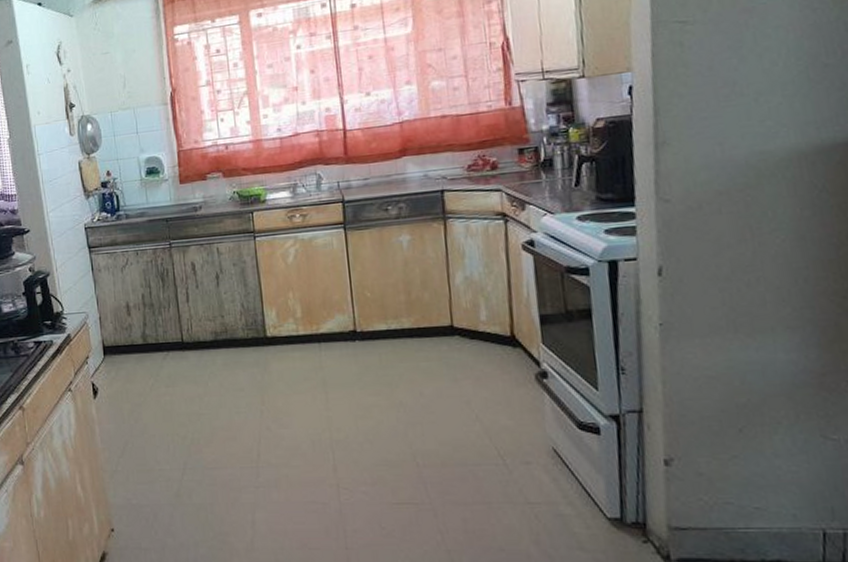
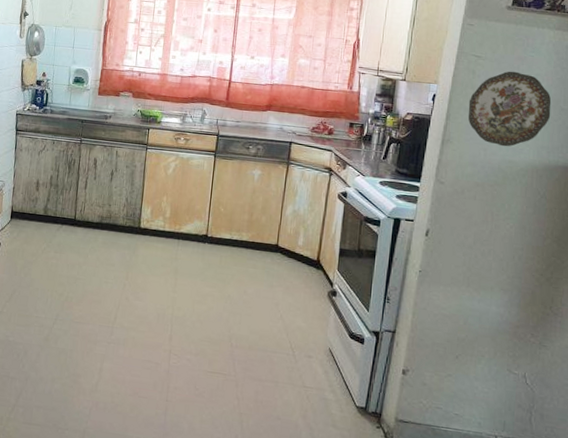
decorative plate: none [682,29,810,135] -> present [468,71,552,147]

